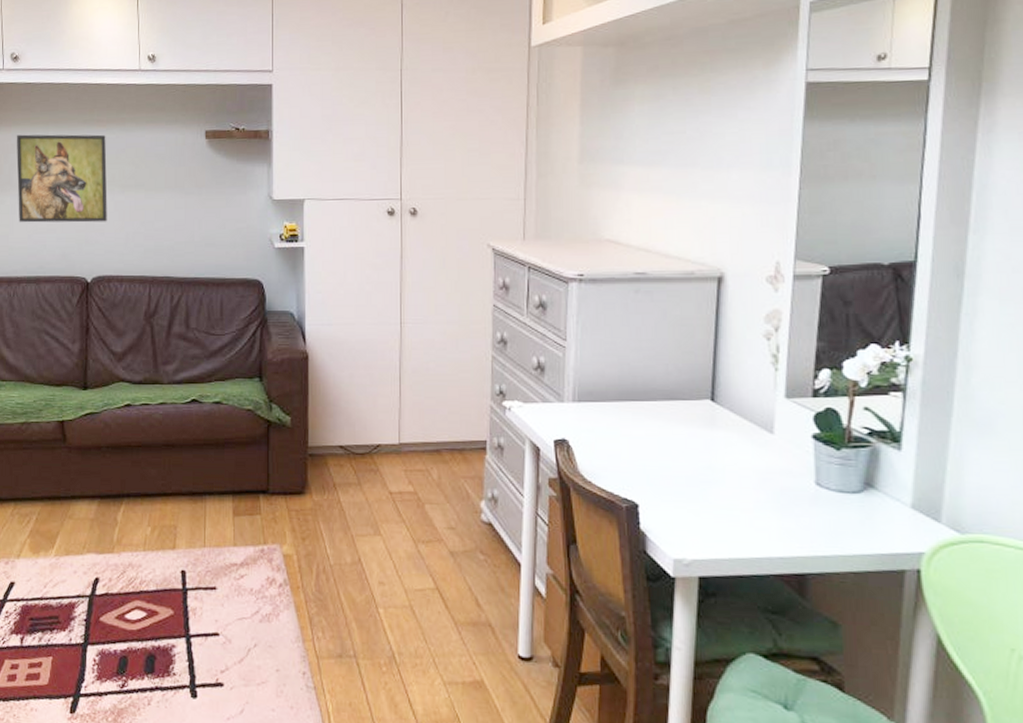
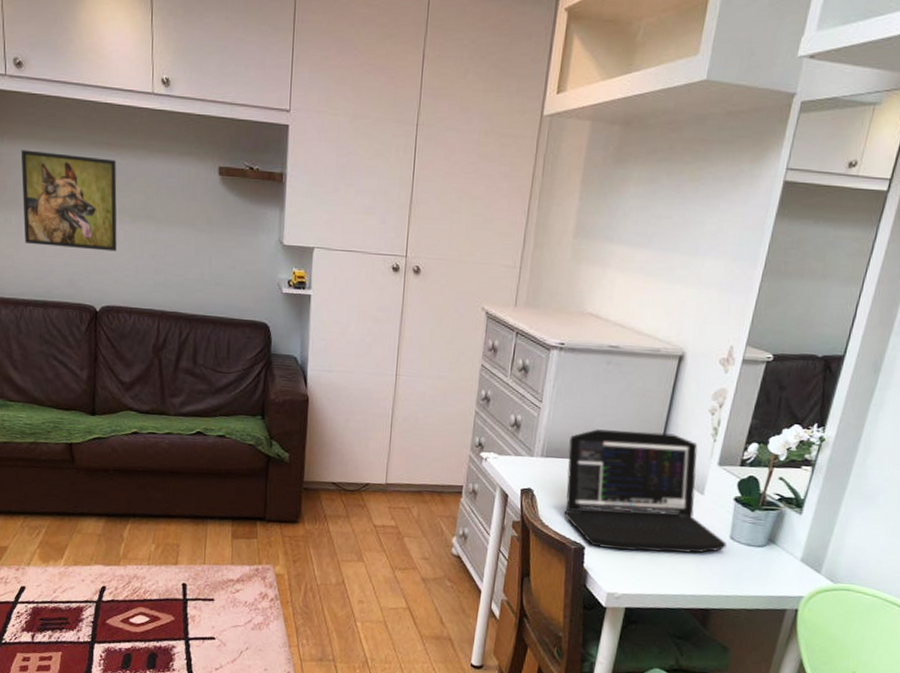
laptop: none [604,365,813,507] -> present [563,429,727,554]

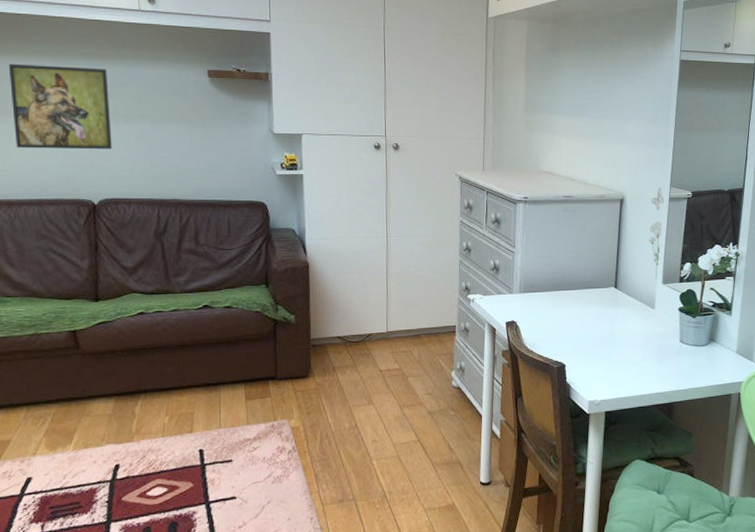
laptop: present [563,429,727,554] -> none [542,262,678,364]

